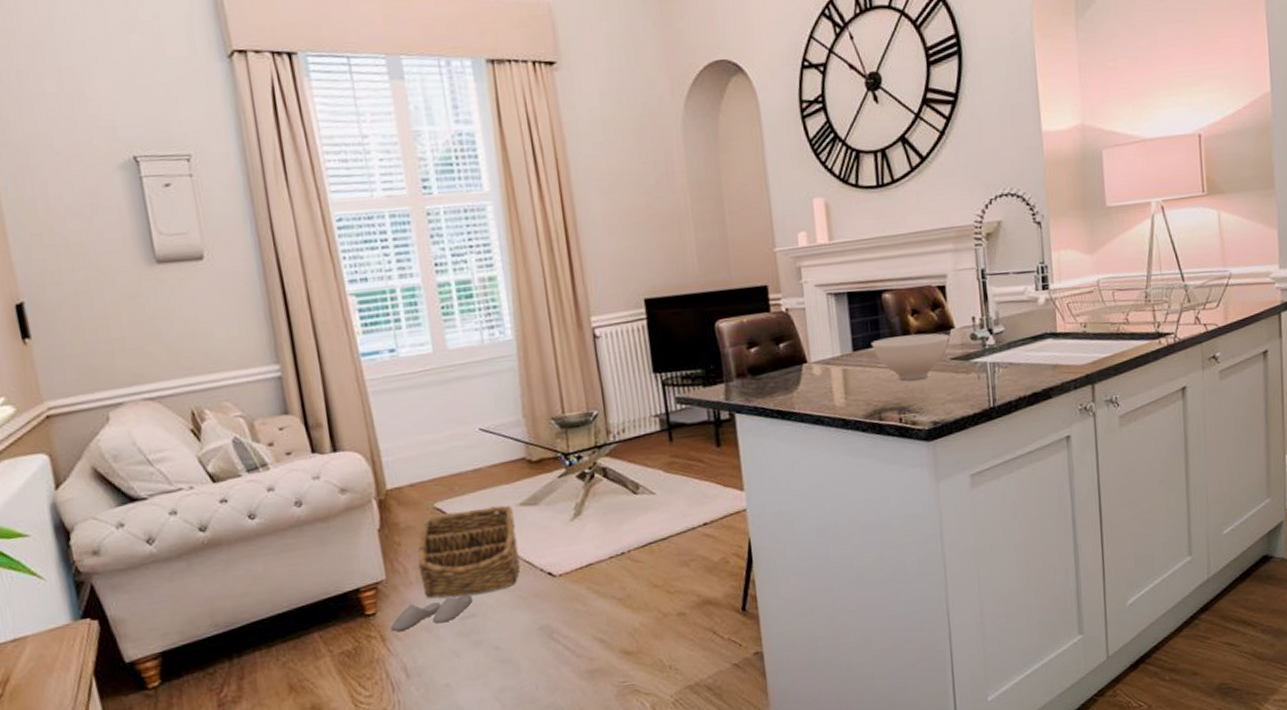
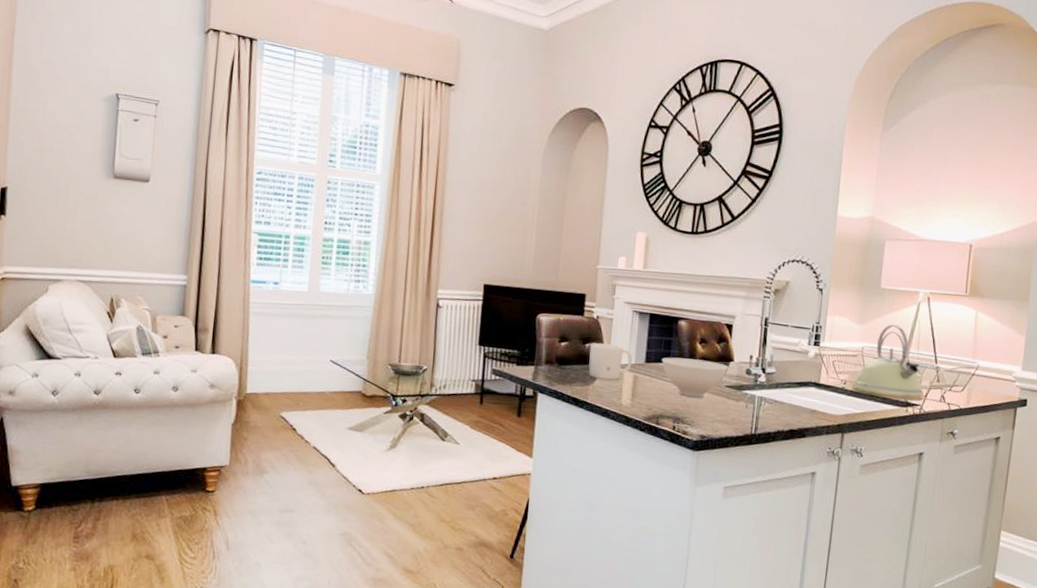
slippers: present [390,594,473,631] -> none [223,489,294,512]
basket: present [417,505,520,598] -> none [256,422,342,495]
mug: none [784,337,838,383] -> present [588,342,633,381]
kettle: none [1094,246,1177,335] -> present [852,324,924,402]

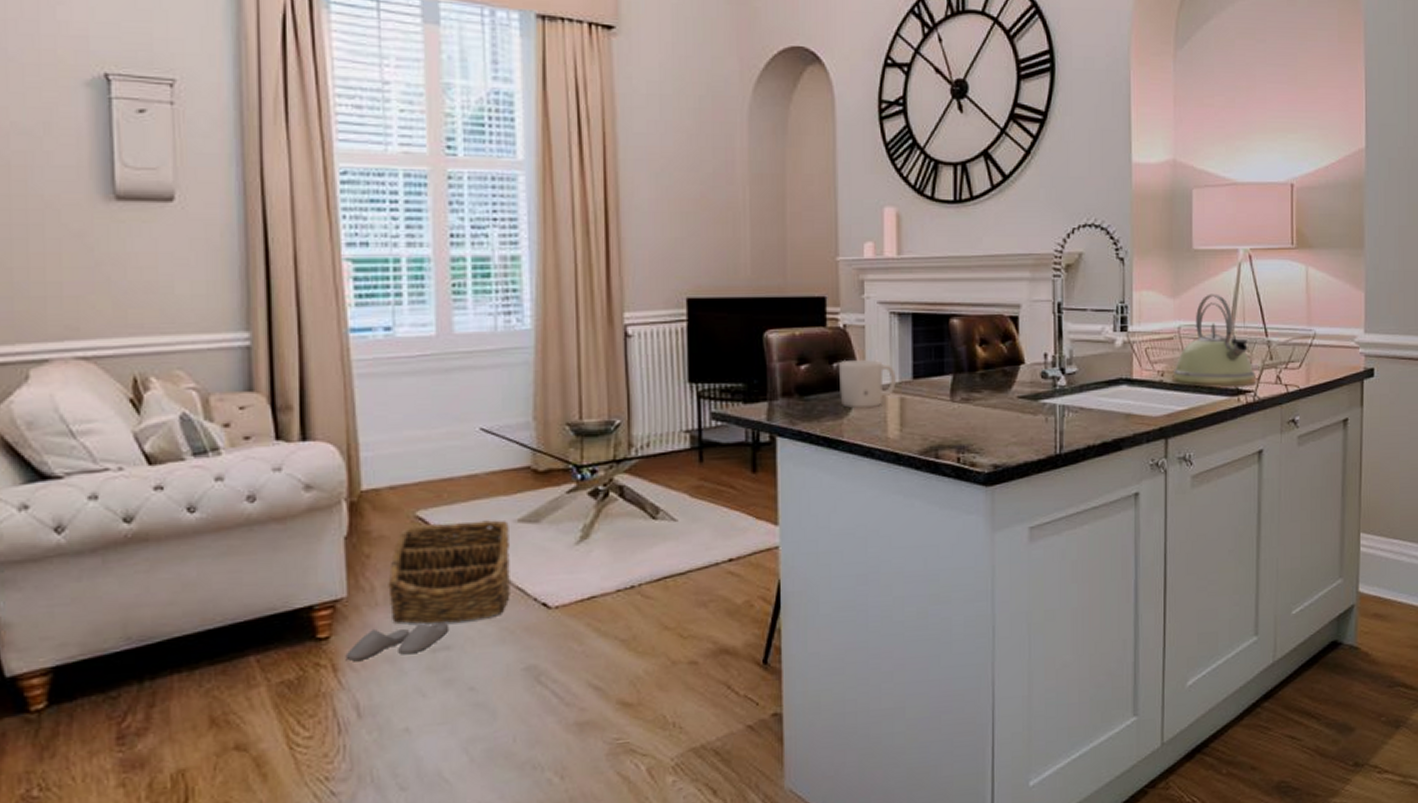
slippers: none [223,489,294,512] -> present [345,622,450,661]
basket: none [256,422,342,495] -> present [388,520,510,625]
bowl: present [661,357,729,398] -> none [933,366,1019,417]

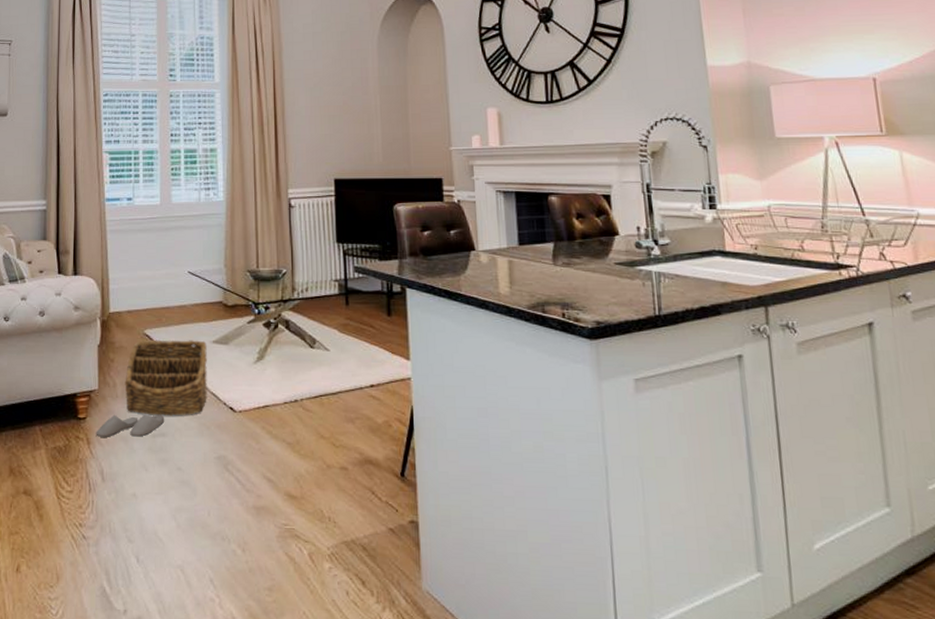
mug: present [838,359,896,409] -> none [454,228,504,268]
kettle: present [1171,293,1257,388] -> none [766,176,859,262]

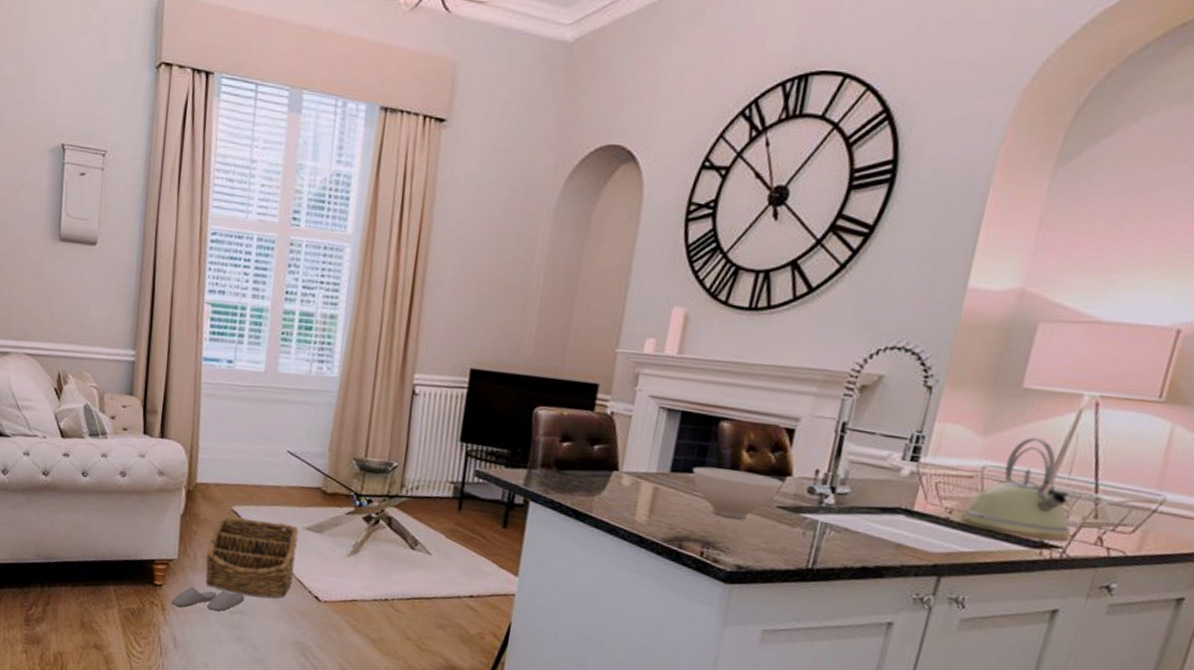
bowl: none [536,237,614,279] -> present [692,466,784,519]
kettle: none [766,176,859,262] -> present [960,437,1071,543]

